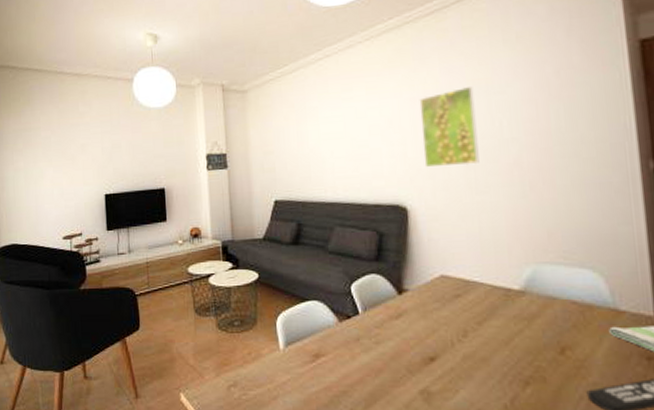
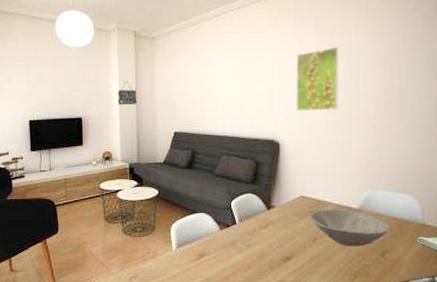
bowl: none [456,291,569,342] -> present [311,209,390,247]

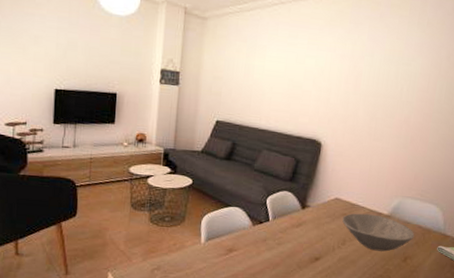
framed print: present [296,46,339,112] -> none [341,54,389,117]

